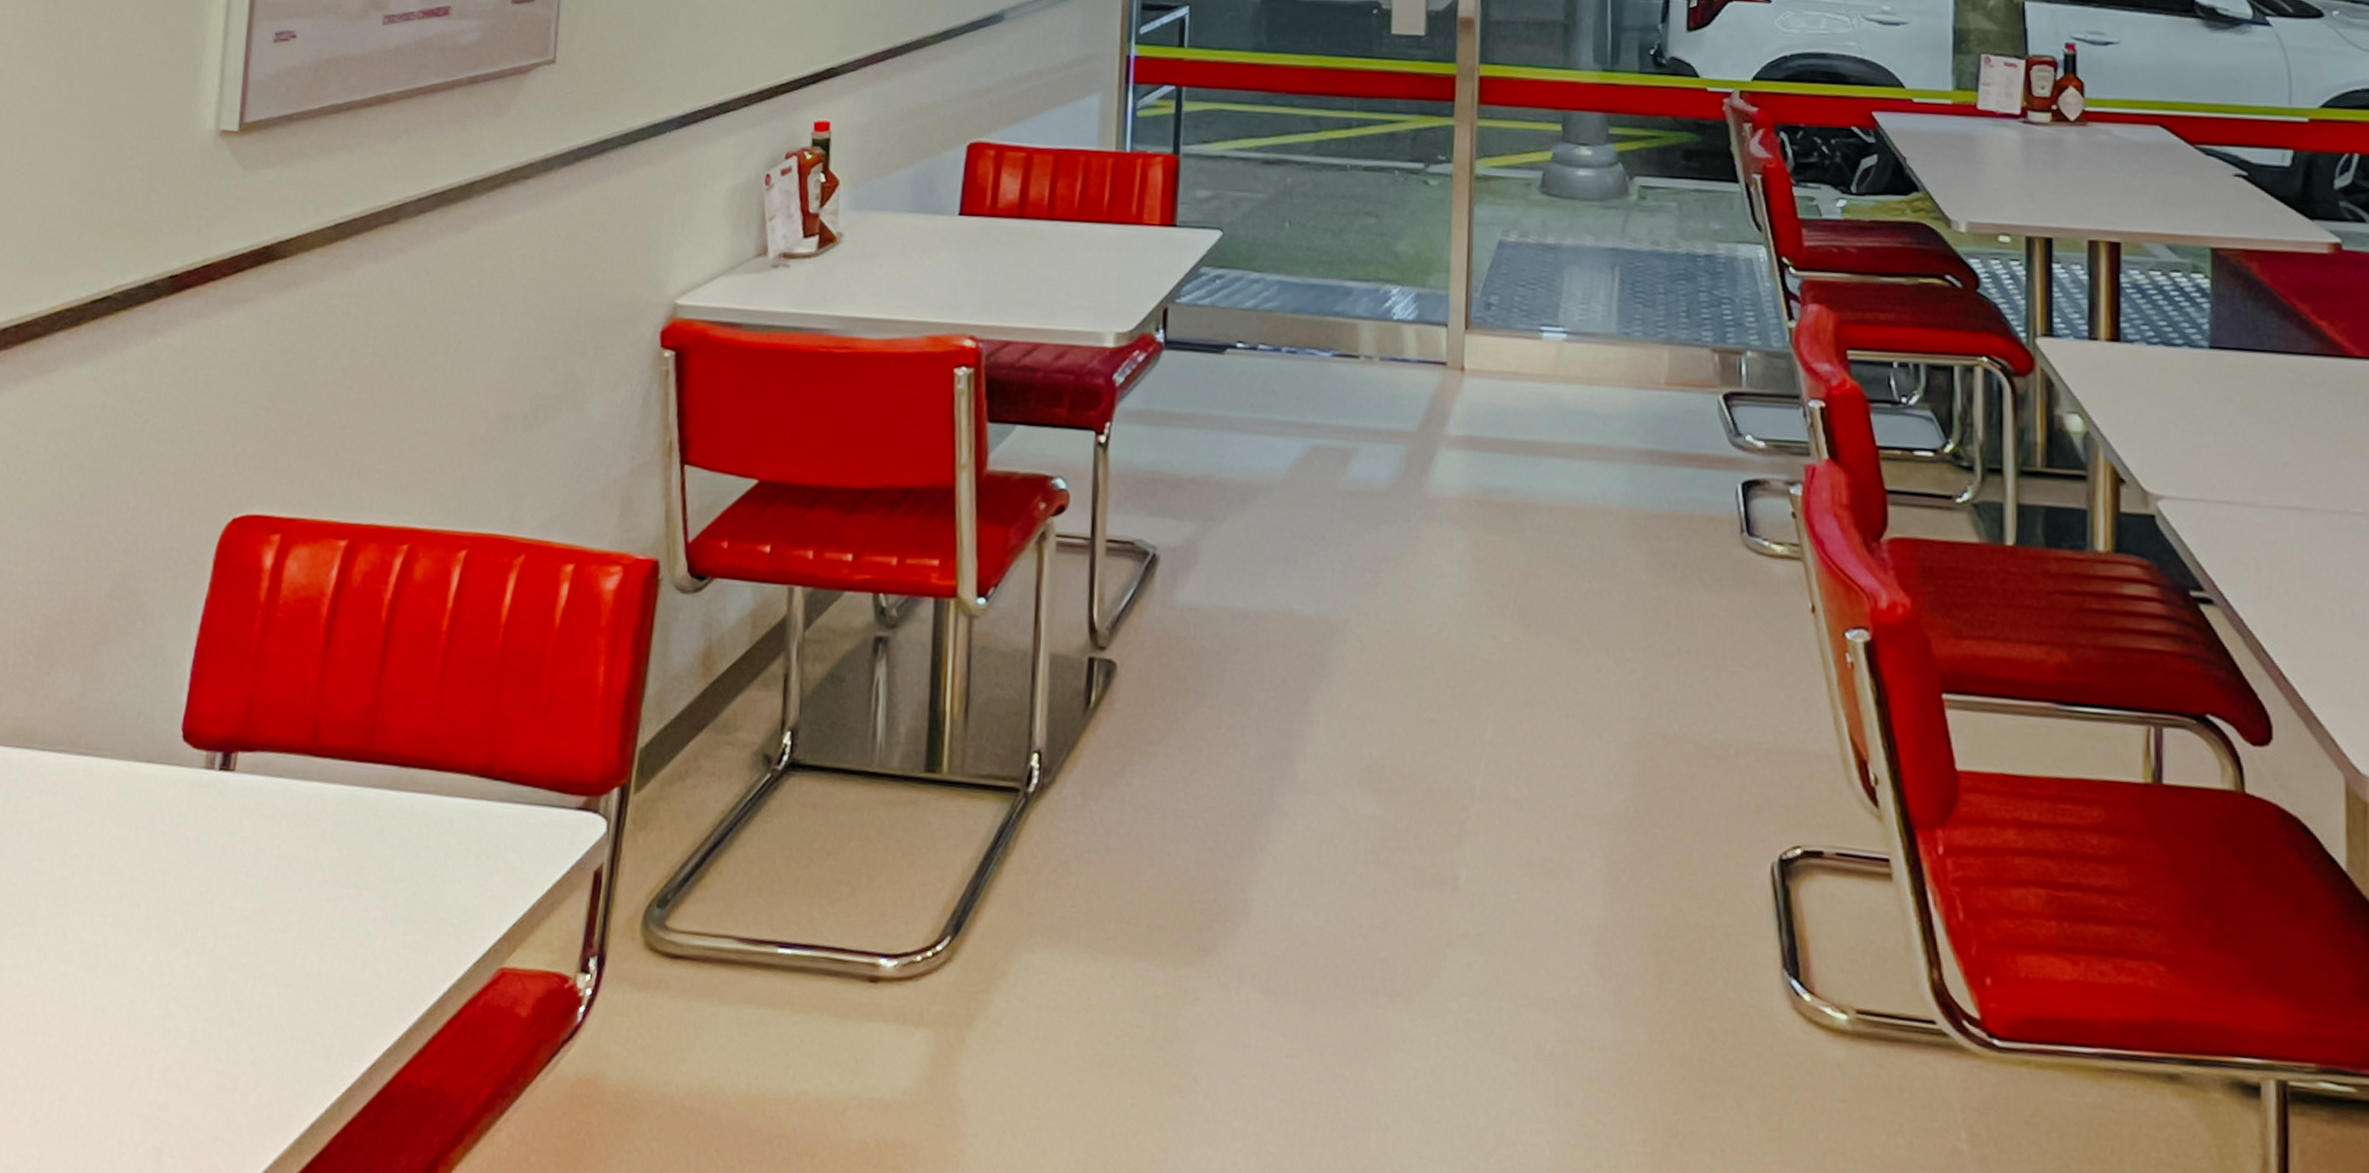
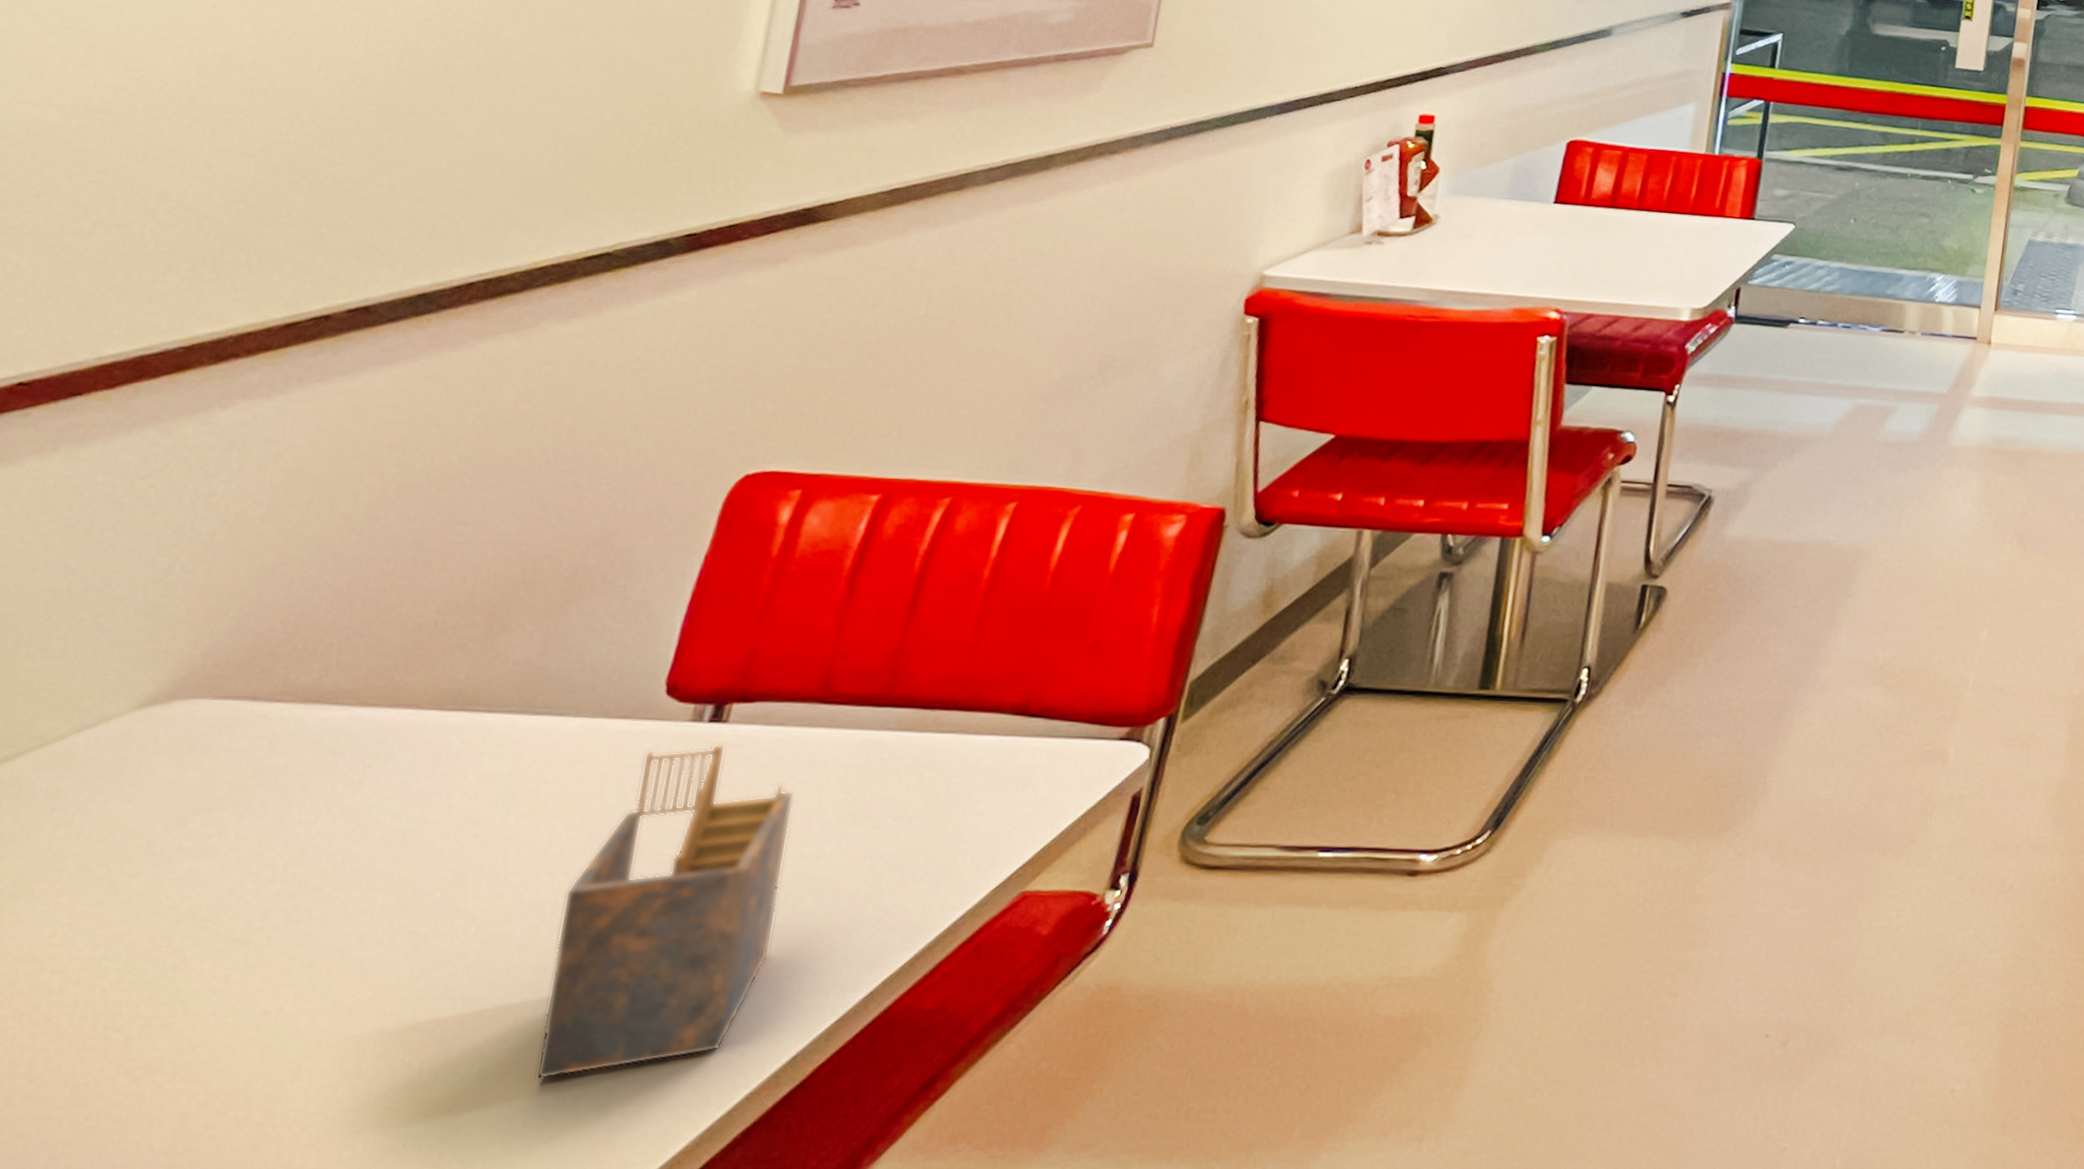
napkin holder: none [102,793,295,1124] -> present [535,744,794,1080]

